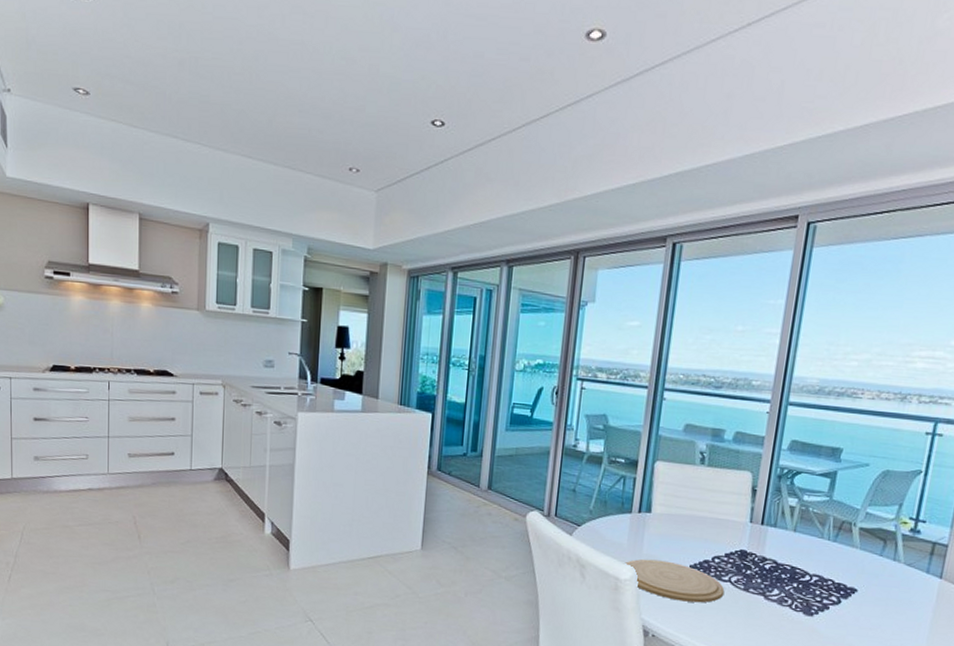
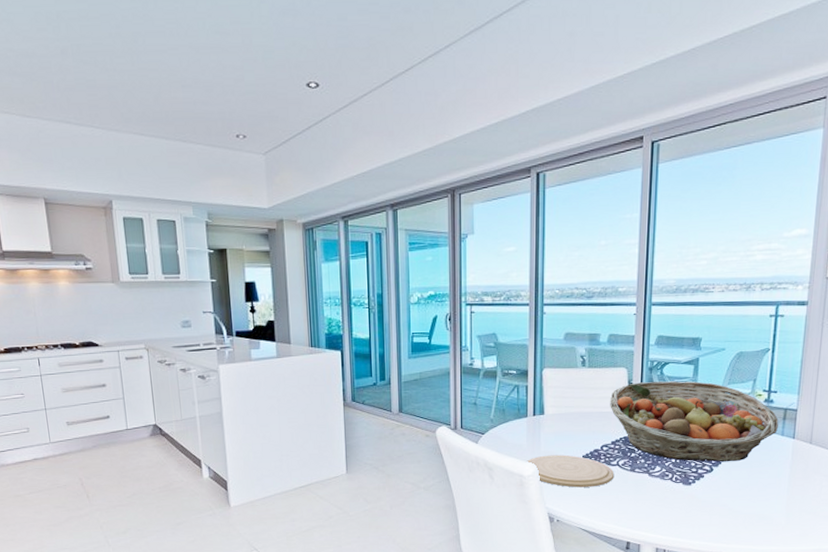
fruit basket: none [727,490,925,596] -> present [610,381,779,462]

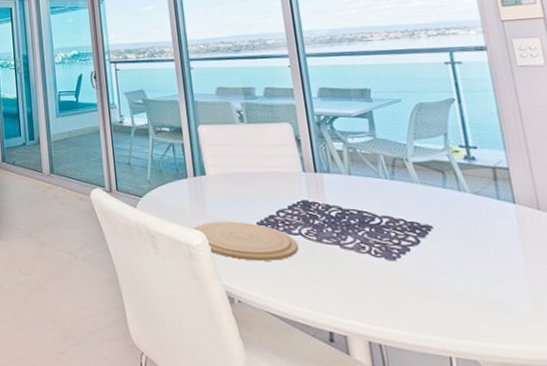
fruit basket: present [610,381,779,462] -> none [277,136,491,232]

